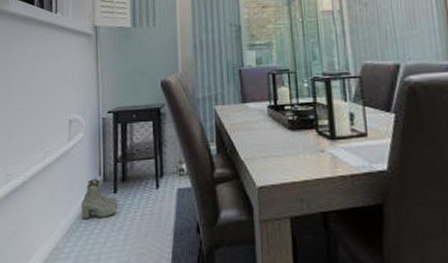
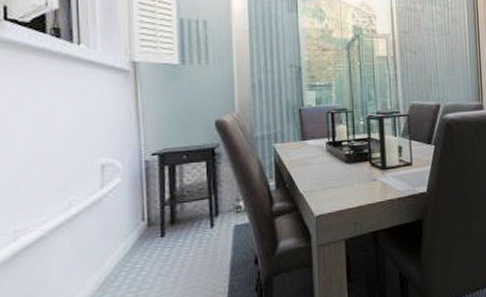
boots: present [81,179,118,220] -> none [119,225,166,268]

